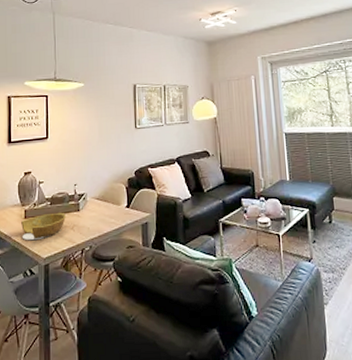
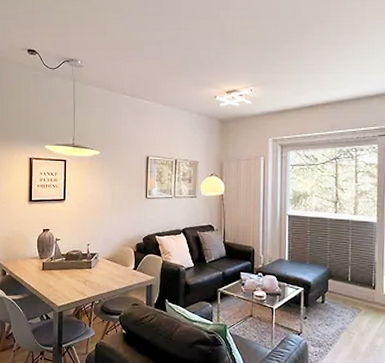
bowl: present [21,212,66,241] -> none [39,267,79,290]

